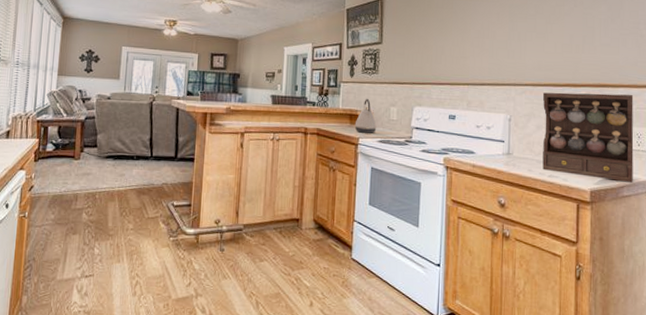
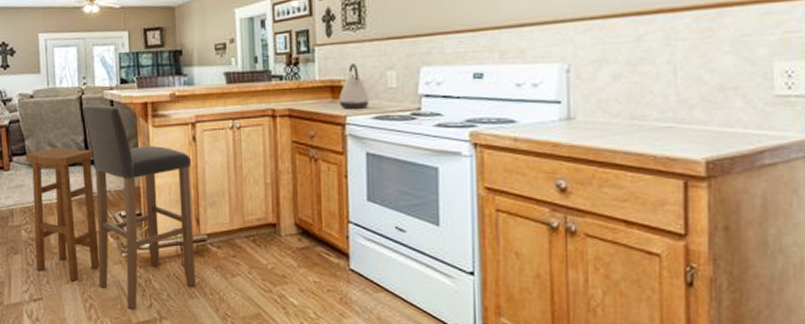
bar stool: none [91,143,157,261] -> present [26,147,100,281]
bar stool: none [146,109,237,288] -> present [82,104,196,310]
spice rack: present [542,92,634,183] -> none [619,13,780,145]

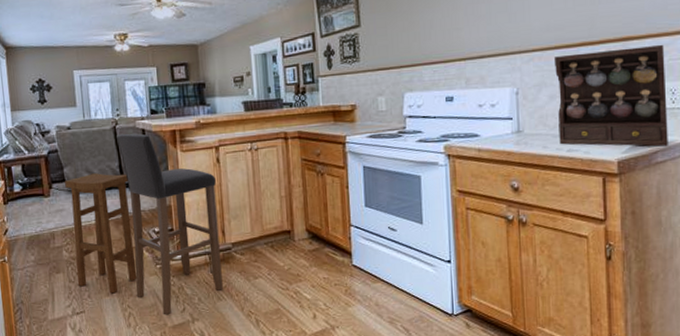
kettle: present [338,64,370,109] -> none [339,91,365,130]
spice rack: none [619,13,780,145] -> present [553,45,668,147]

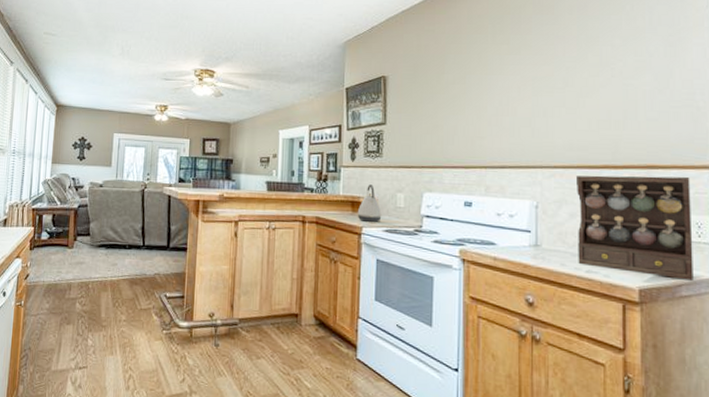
bar stool: present [65,173,137,294] -> none [85,231,149,353]
bar stool: present [116,133,223,315] -> none [139,197,231,383]
kettle: none [339,91,365,130] -> present [357,184,382,222]

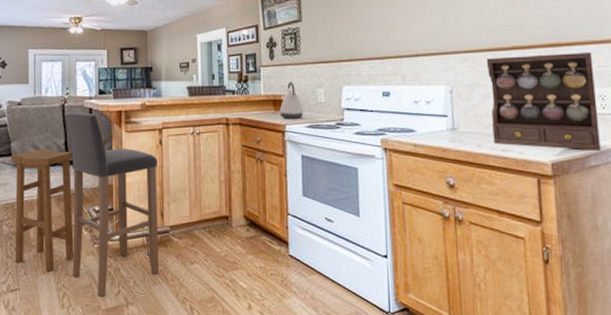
bar stool: none [85,231,149,353] -> present [11,149,74,272]
bar stool: none [139,197,231,383] -> present [64,111,159,297]

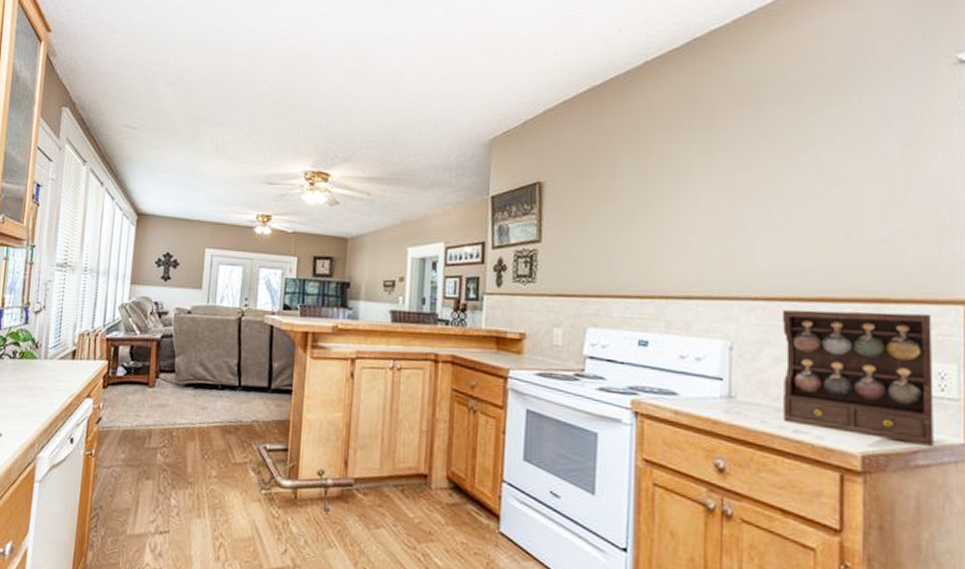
bar stool: present [11,149,74,272] -> none [167,368,246,516]
bar stool: present [64,111,159,297] -> none [232,327,346,555]
kettle: present [279,82,304,119] -> none [503,316,534,364]

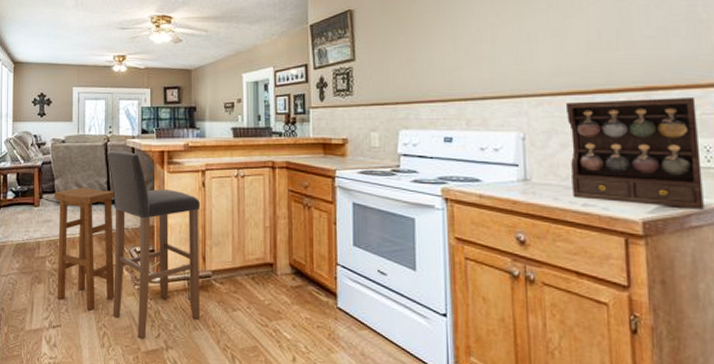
bar stool: none [167,368,246,516] -> present [55,187,115,310]
bar stool: none [232,327,346,555] -> present [107,150,200,339]

